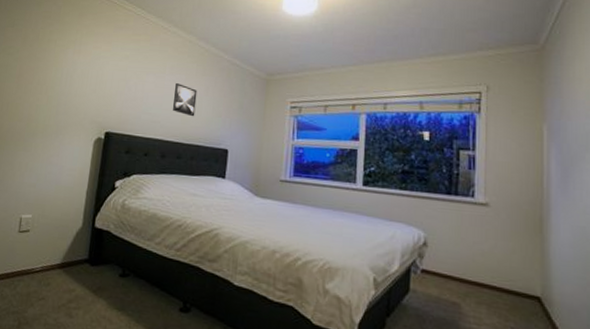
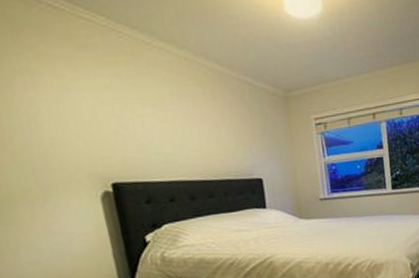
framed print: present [173,83,198,117] -> none [183,113,217,150]

